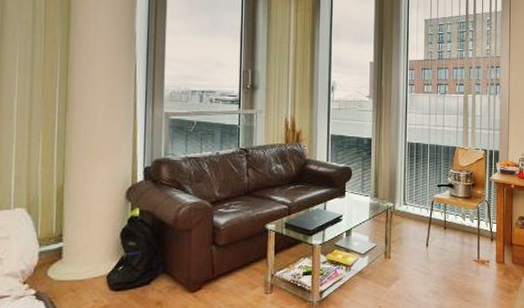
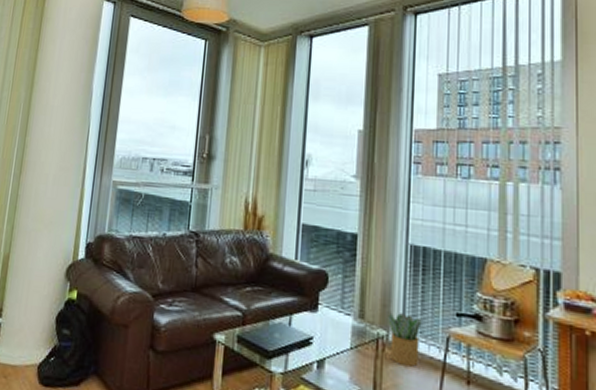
potted plant: none [393,190,416,224] -> present [386,312,422,367]

